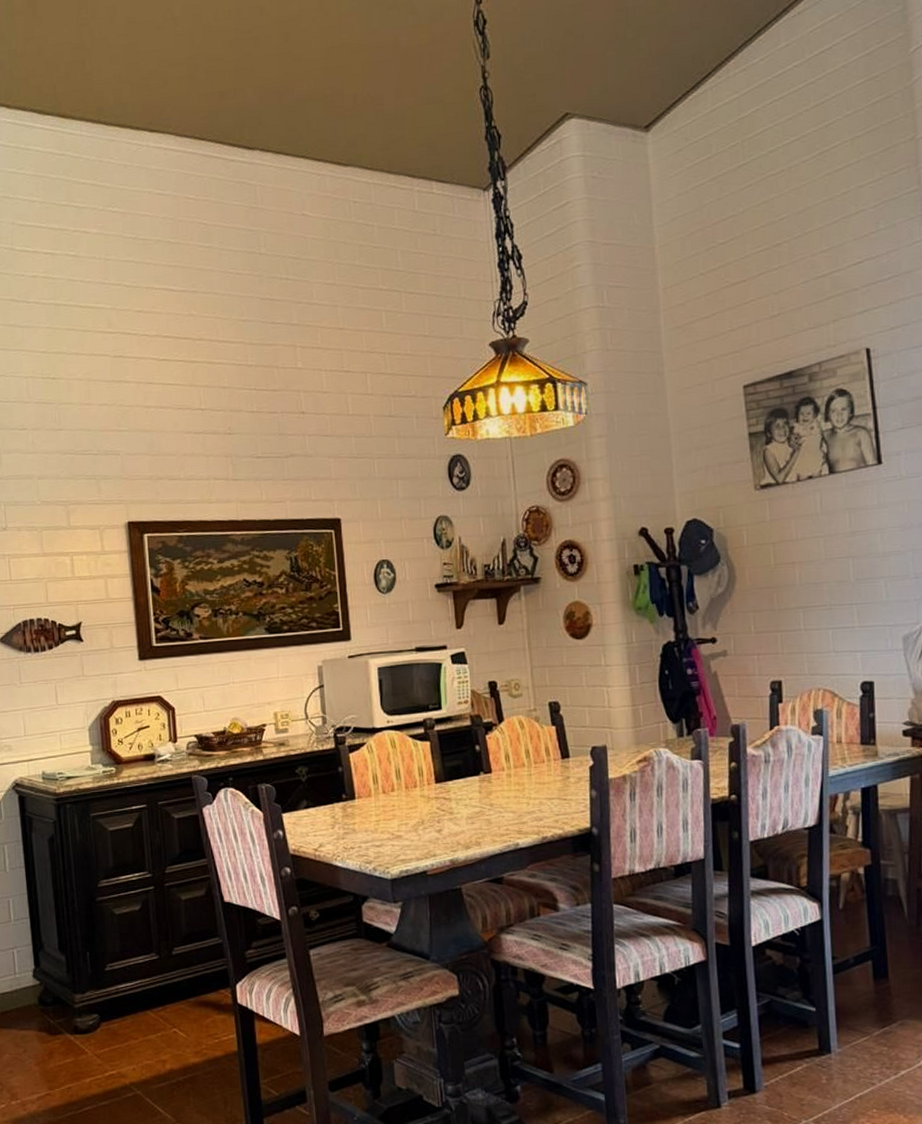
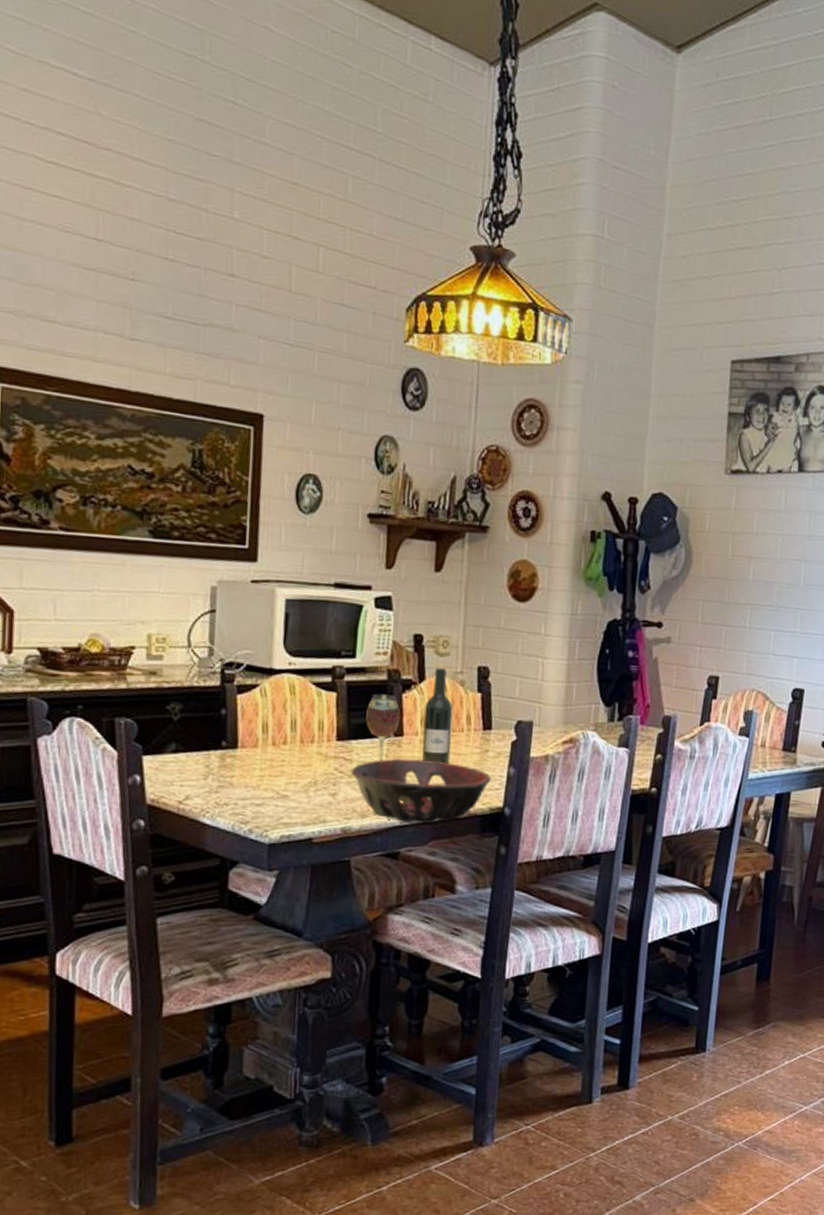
decorative bowl: none [451,791,576,850] -> present [350,758,492,823]
wineglass: none [457,737,487,797] -> present [366,694,401,761]
wine bottle: none [507,708,536,806] -> present [421,668,453,777]

